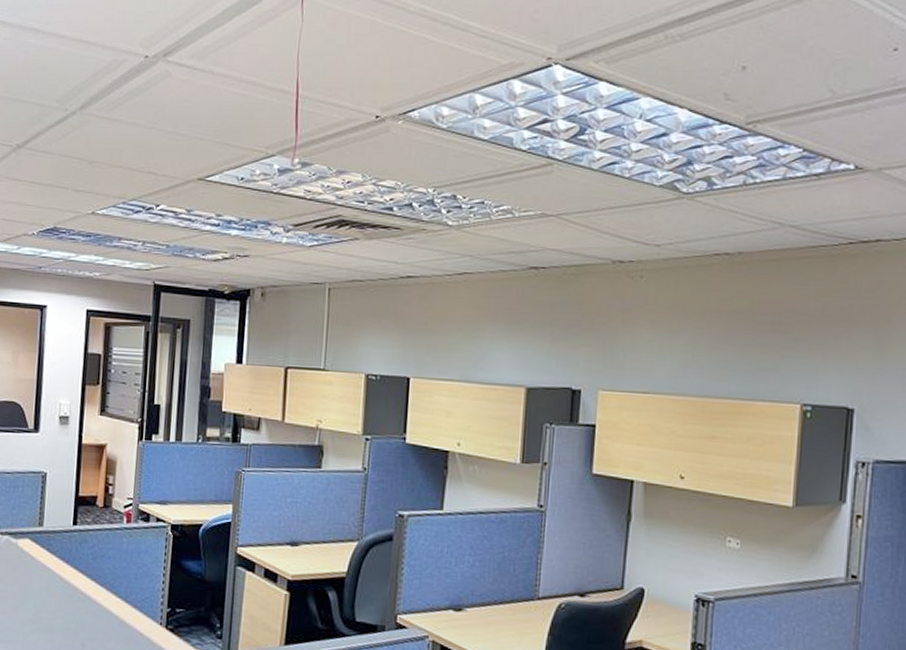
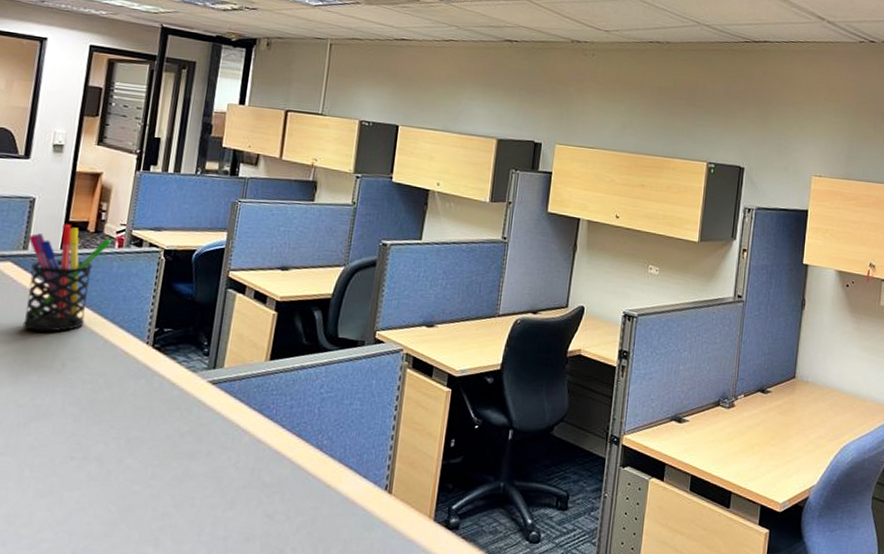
pen holder: none [43,499,121,611] -> present [23,224,112,332]

